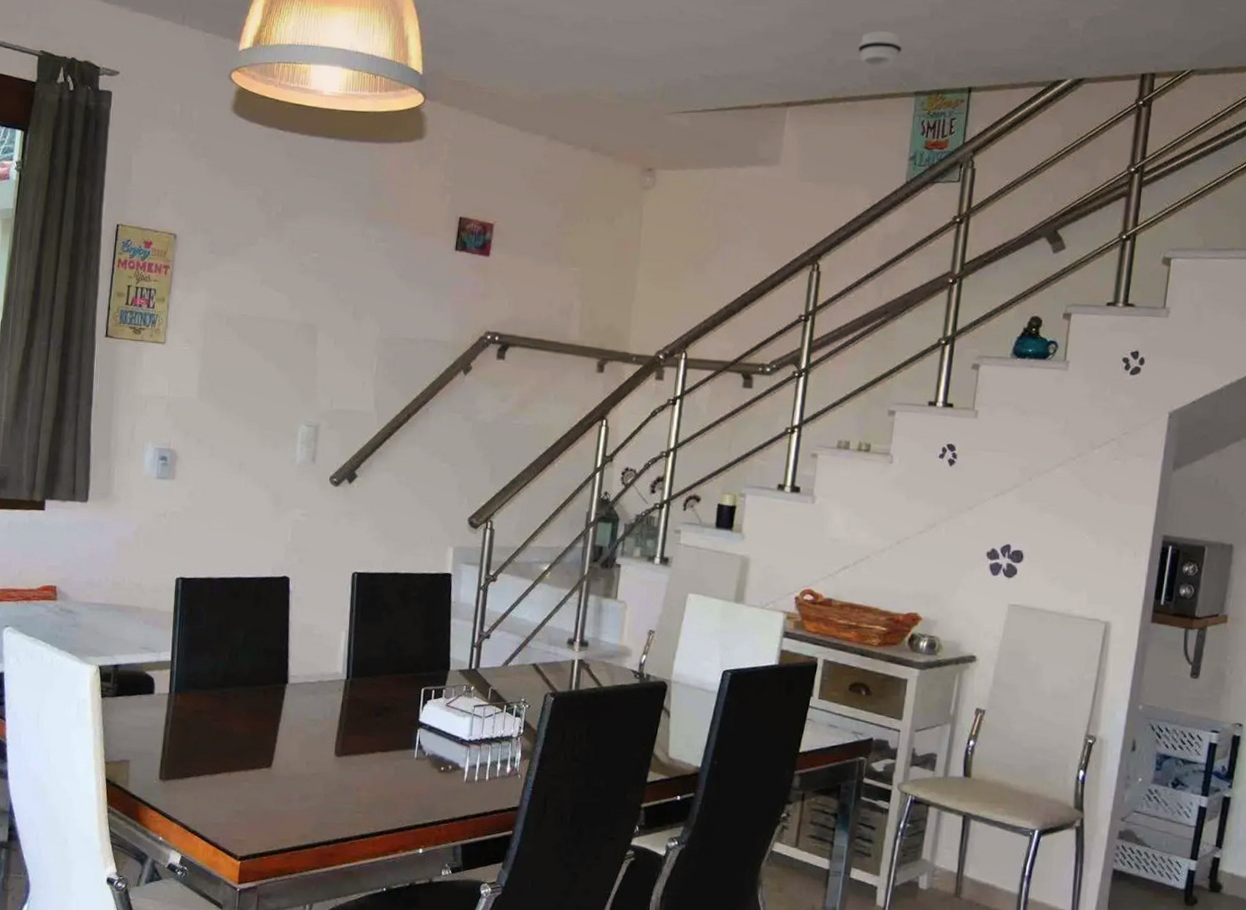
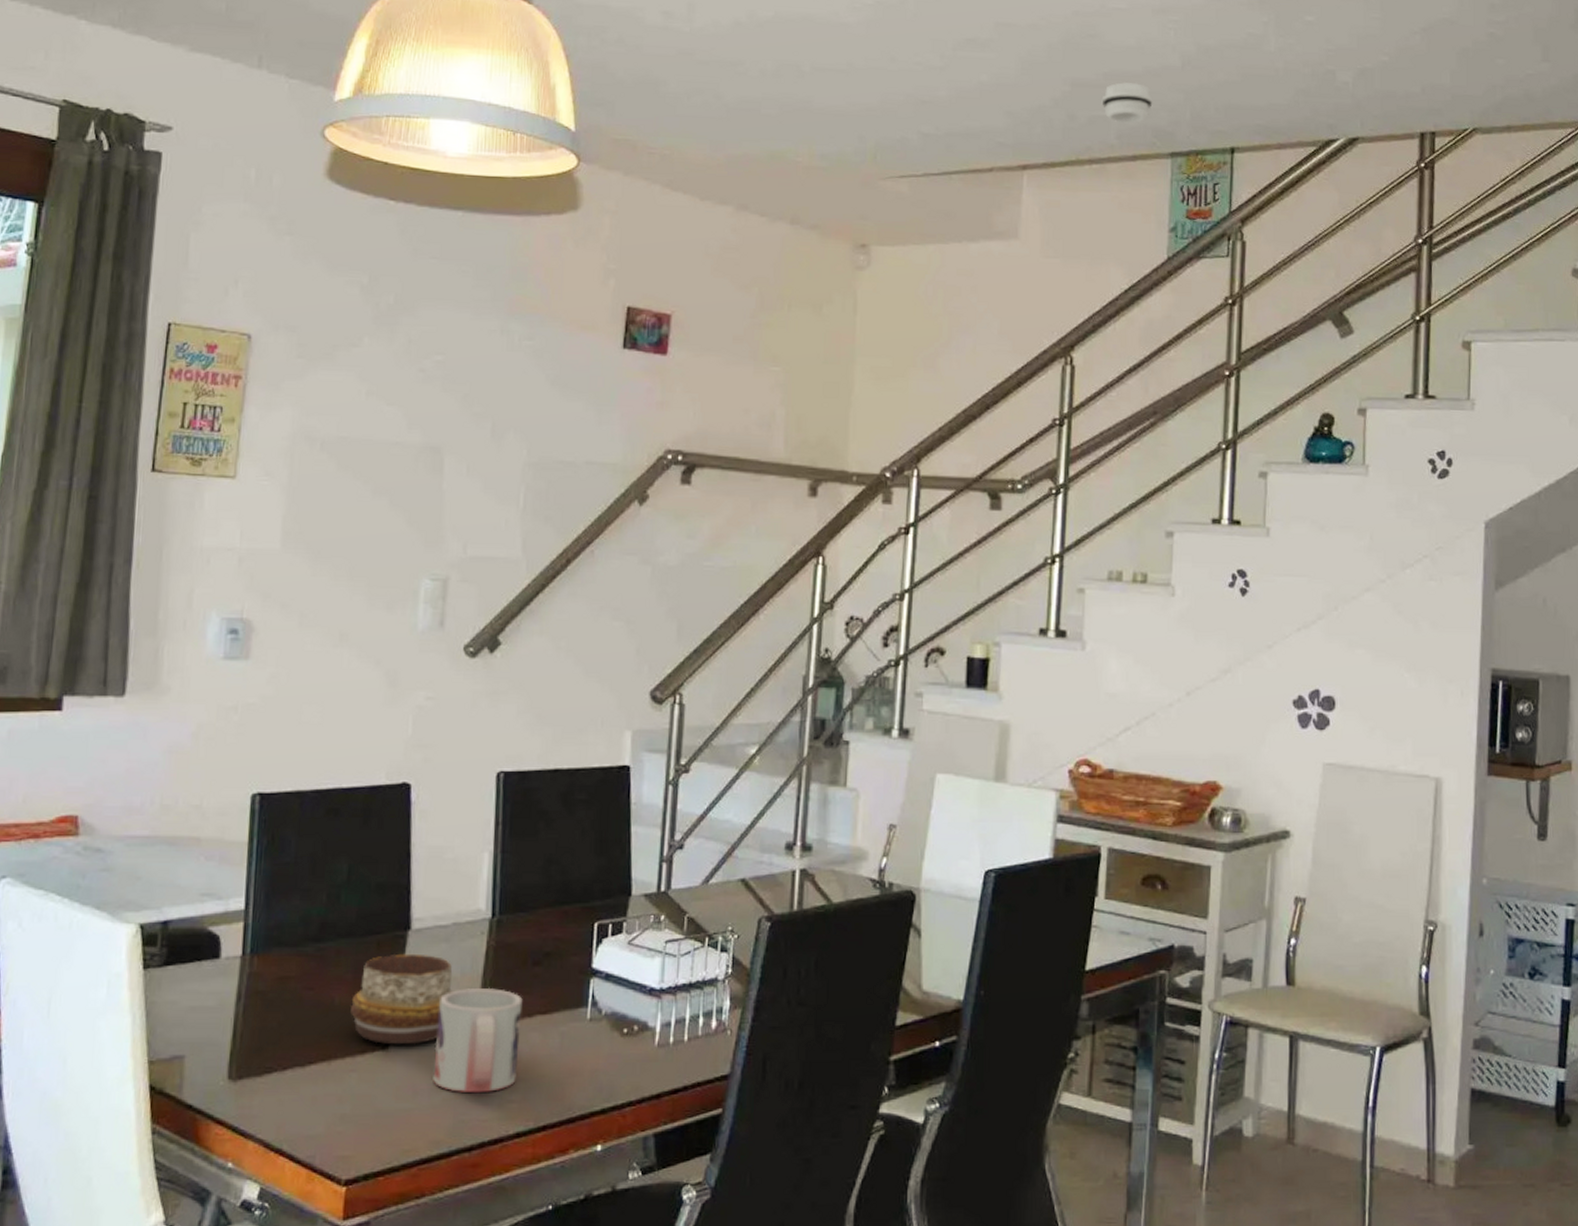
decorative bowl: none [245,700,318,766] -> present [351,953,453,1045]
mug: none [302,728,368,804] -> present [433,987,523,1092]

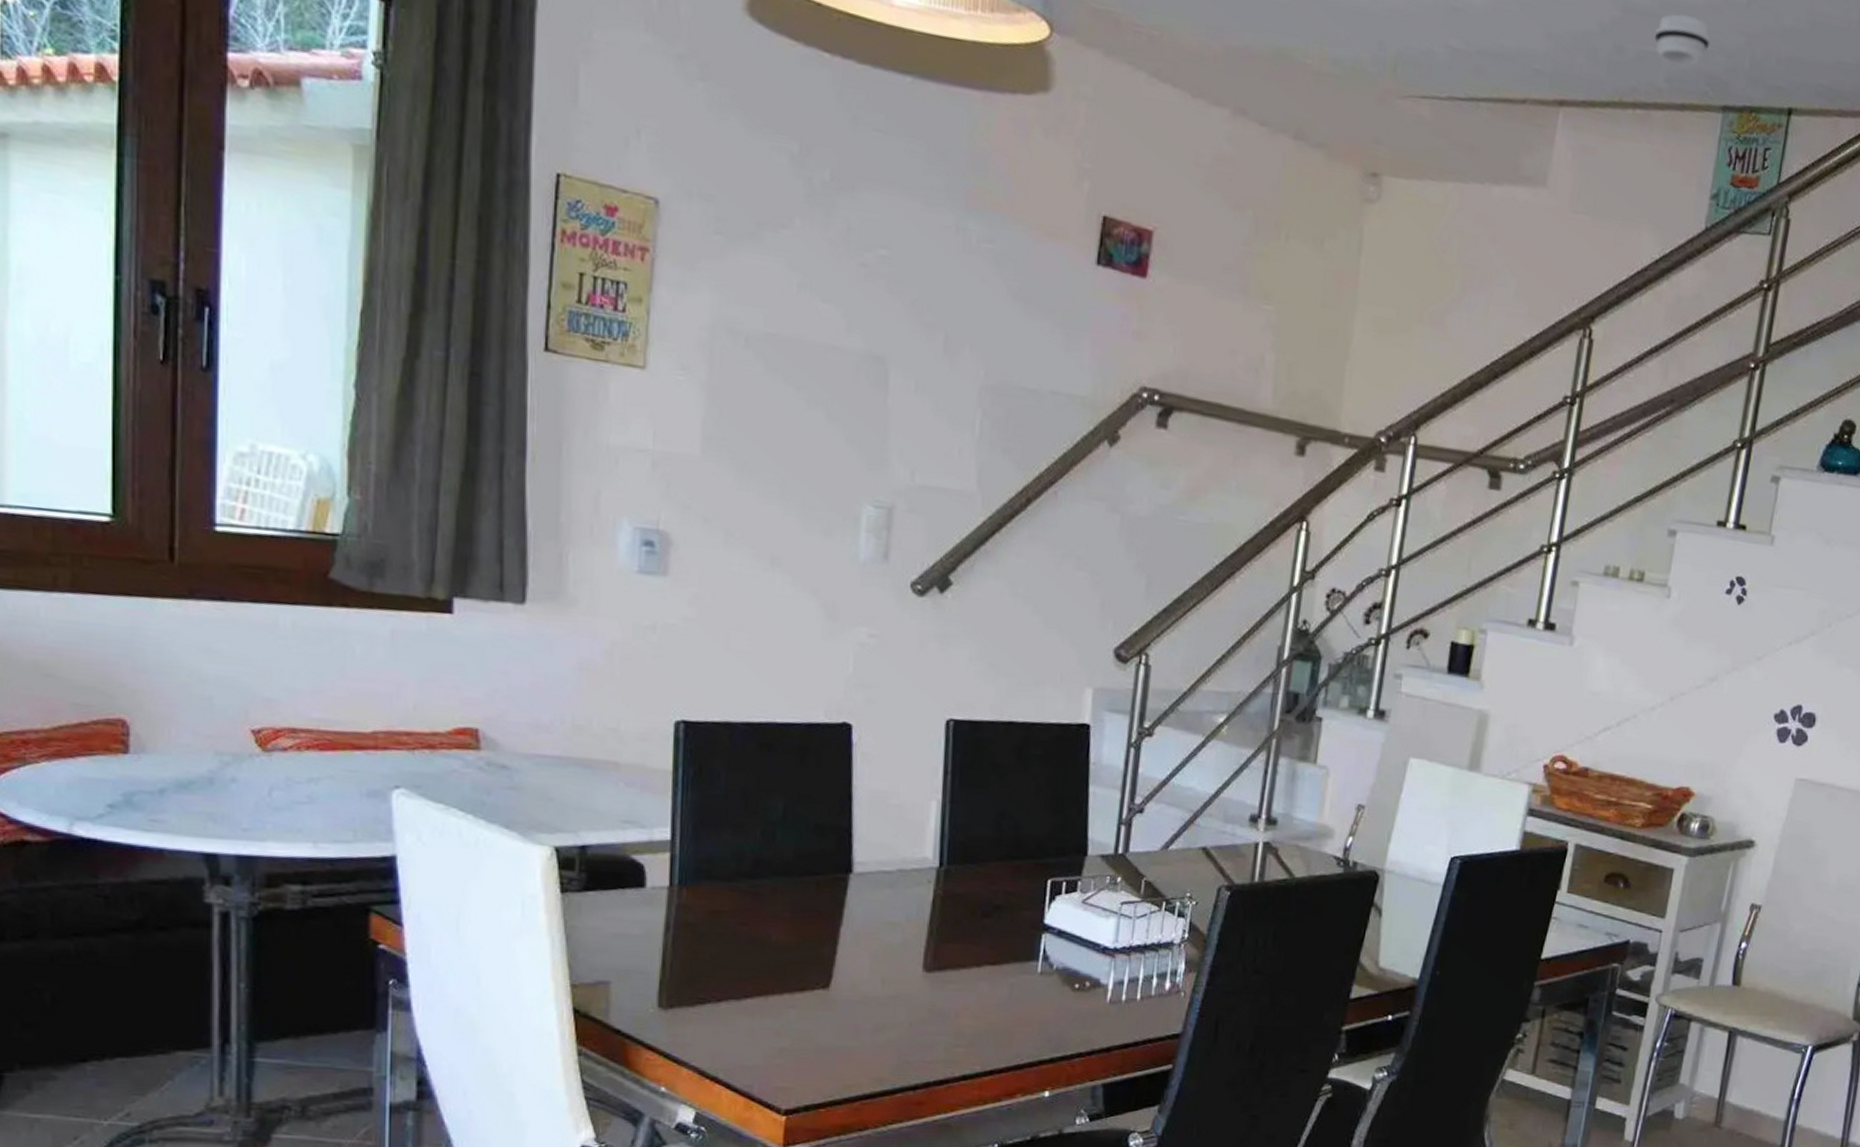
decorative bowl: present [351,953,453,1045] -> none [788,895,898,986]
mug: present [433,987,523,1092] -> none [876,934,971,1036]

